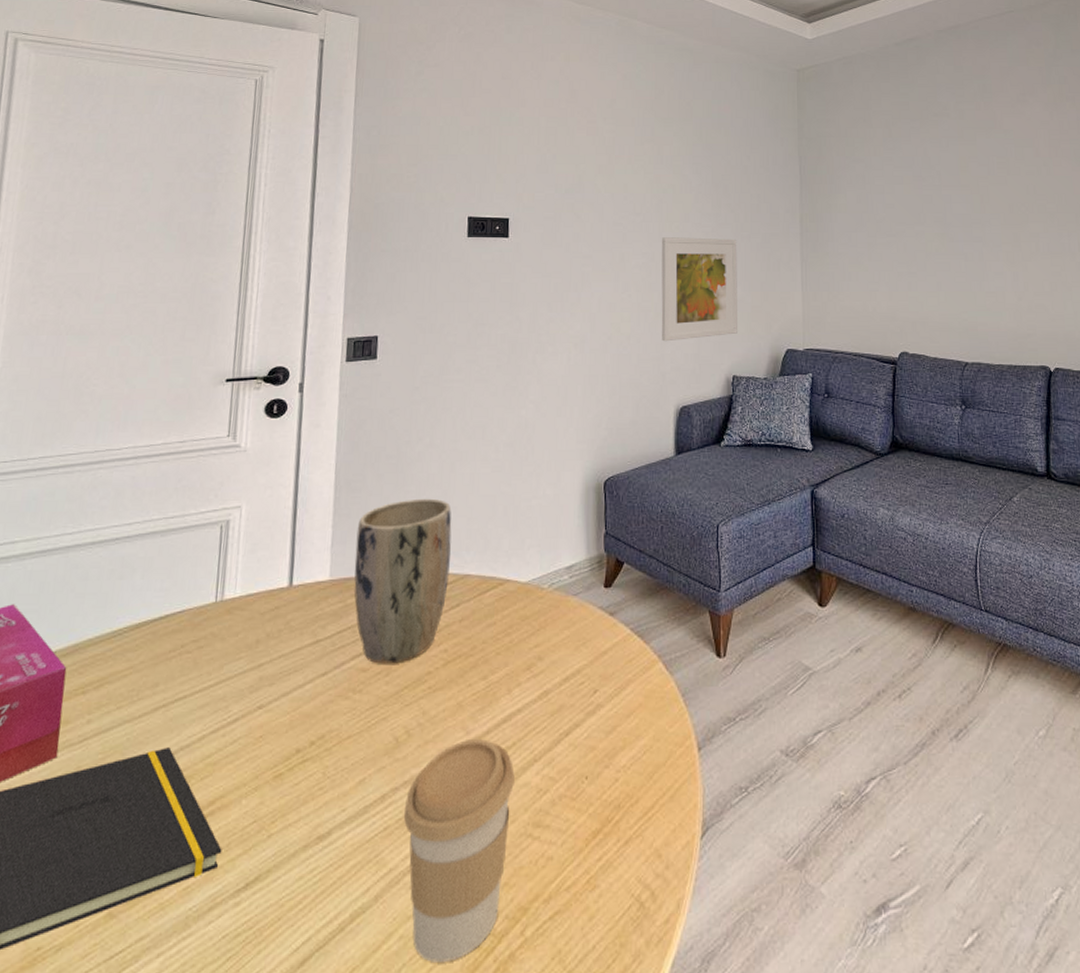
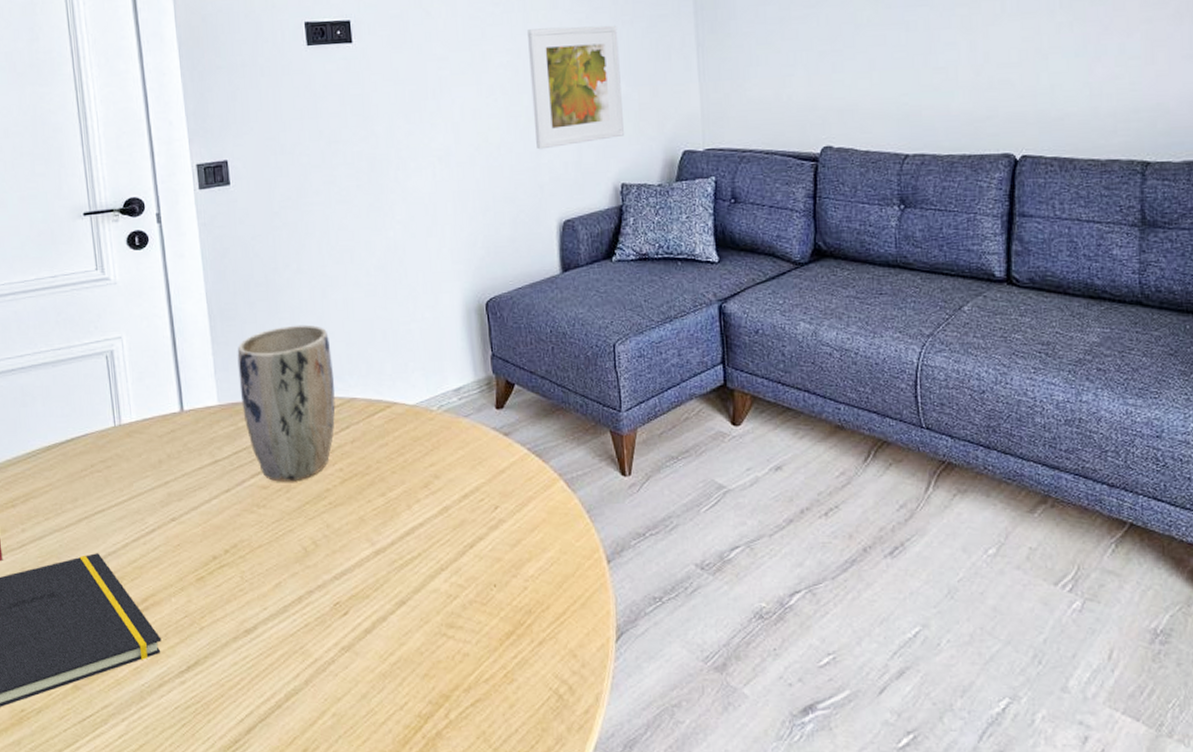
coffee cup: present [404,739,515,962] -> none [321,550,424,736]

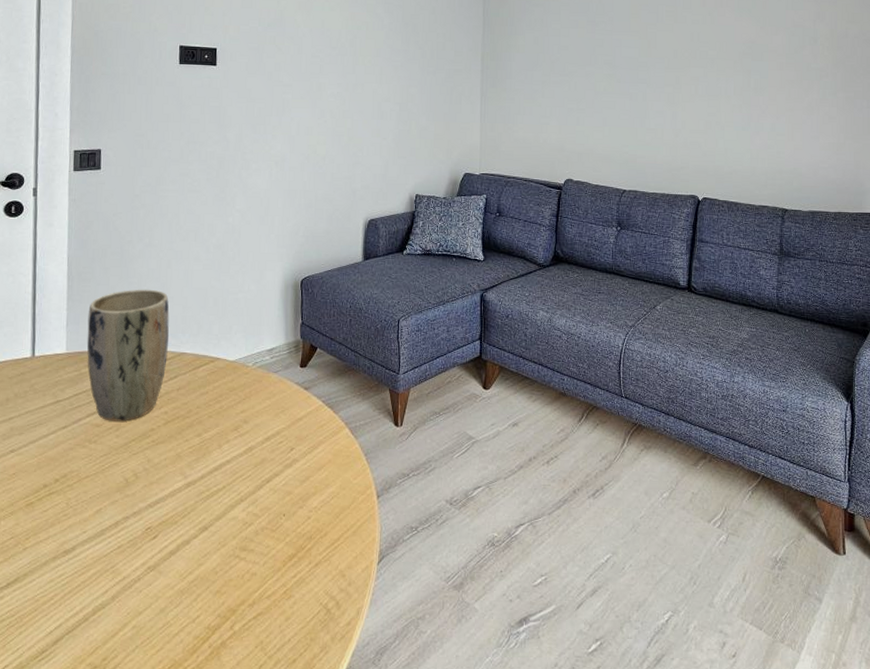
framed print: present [528,25,624,150] -> none [353,70,423,163]

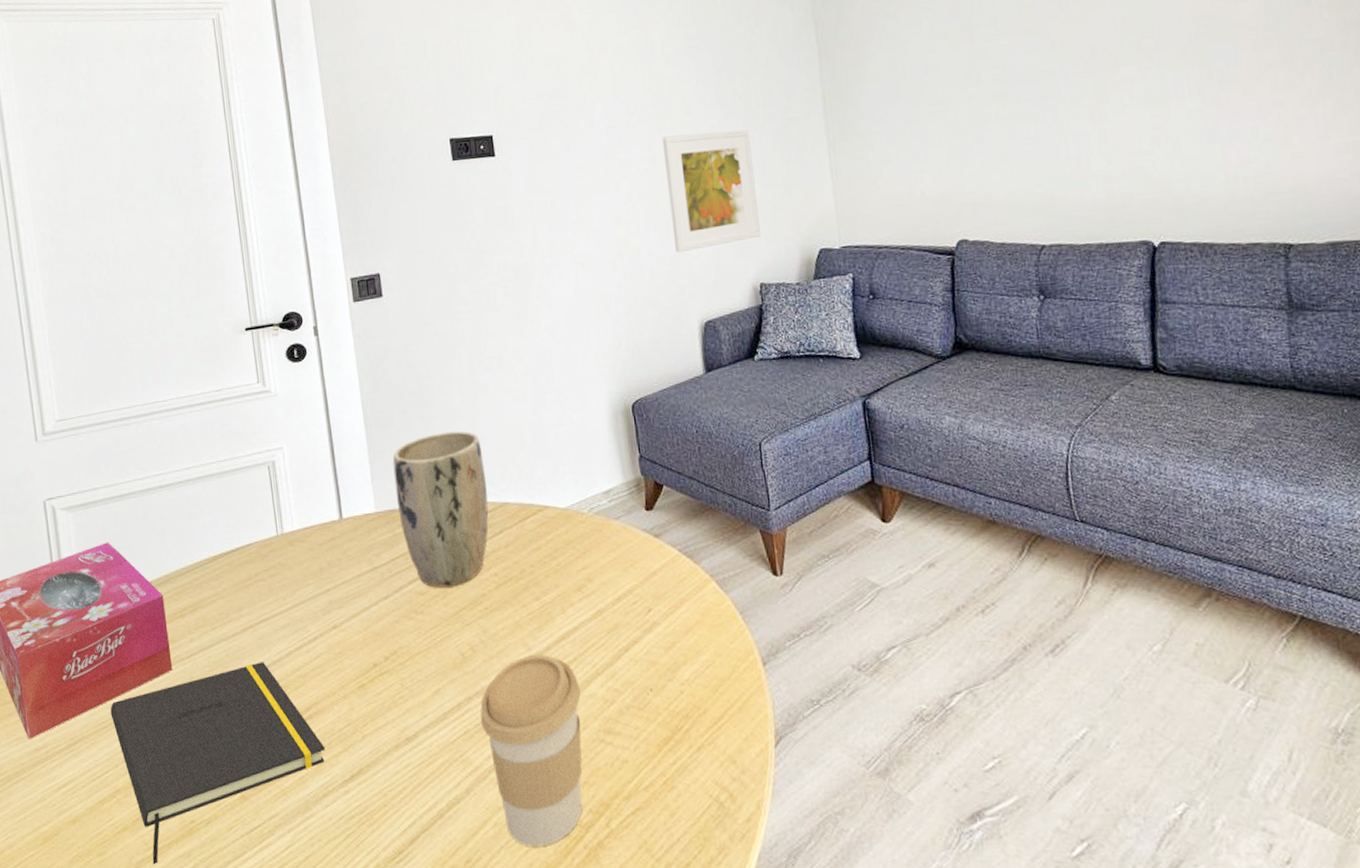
coffee cup: none [134,483,225,646] -> present [480,655,583,846]
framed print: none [353,70,423,163] -> present [663,129,761,253]

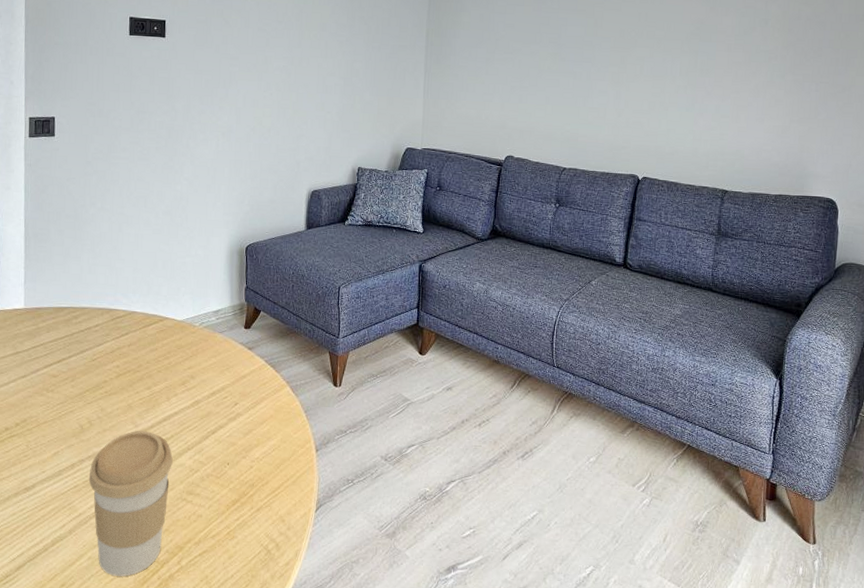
plant pot: present [392,431,489,588] -> none [43,251,121,373]
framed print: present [663,129,761,253] -> none [298,44,368,136]

